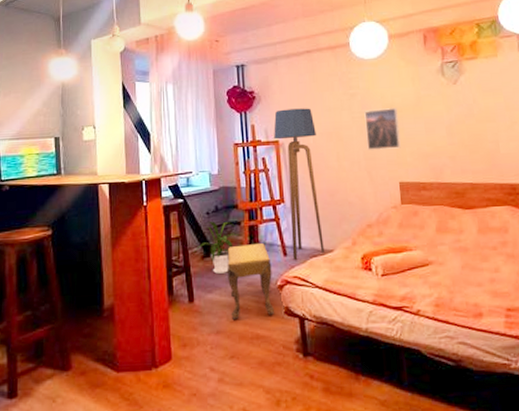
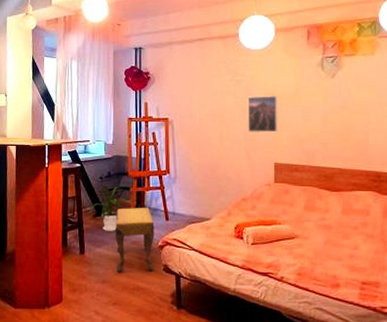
floor lamp: present [274,108,324,260] -> none [164,90,202,224]

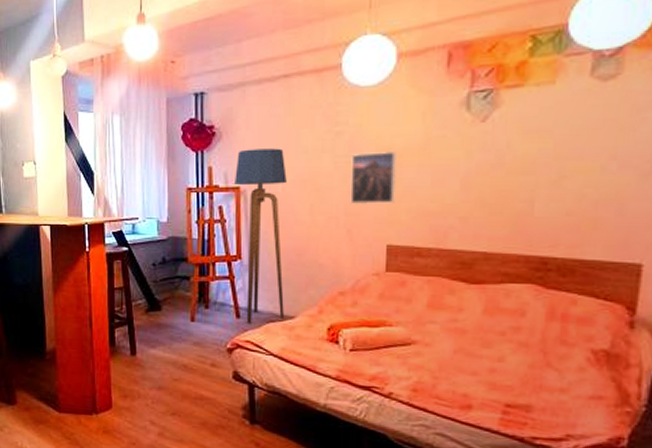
house plant: present [86,185,128,231] -> none [136,273,188,330]
footstool: present [114,208,155,272] -> none [172,301,222,378]
floor lamp: none [164,90,202,224] -> present [235,148,287,323]

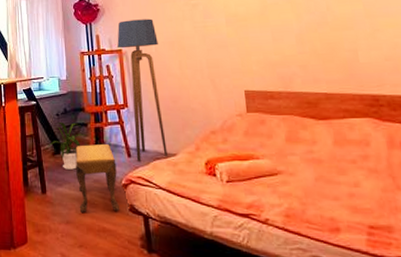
house plant: none [136,273,188,330] -> present [45,121,87,170]
footstool: none [172,301,222,378] -> present [75,144,119,212]
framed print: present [350,150,398,205] -> none [206,16,246,60]

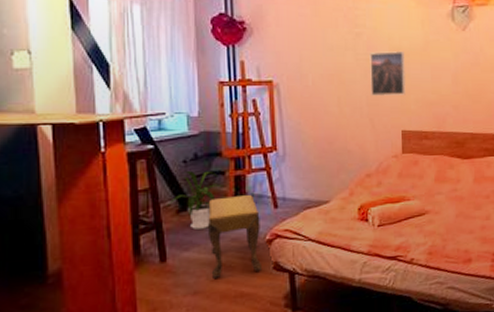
floor lamp: present [117,18,167,161] -> none [267,45,319,212]
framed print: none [206,16,246,60] -> present [370,50,407,97]

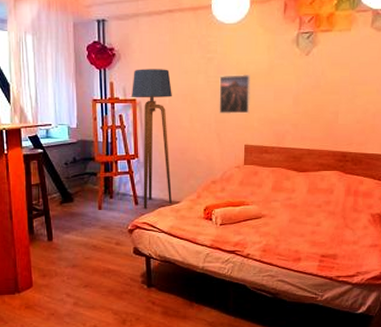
house plant: present [165,170,224,230] -> none [52,171,96,217]
footstool: present [207,195,261,278] -> none [83,193,124,256]
floor lamp: none [267,45,319,212] -> present [132,69,172,208]

